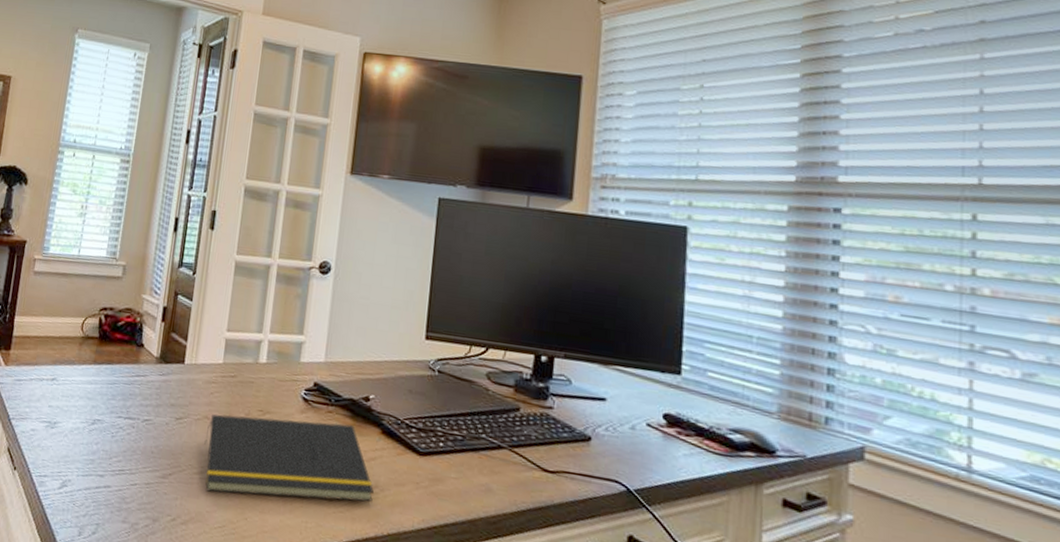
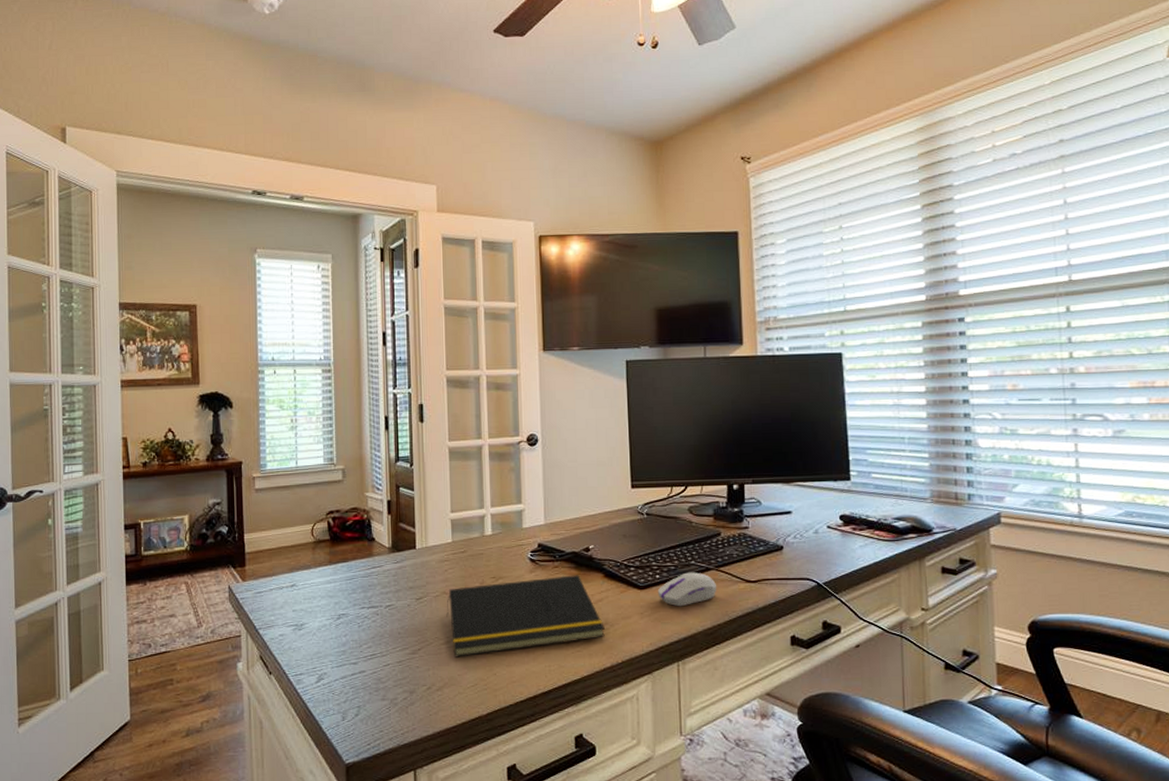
computer mouse: none [438,446,508,485] -> present [657,572,717,607]

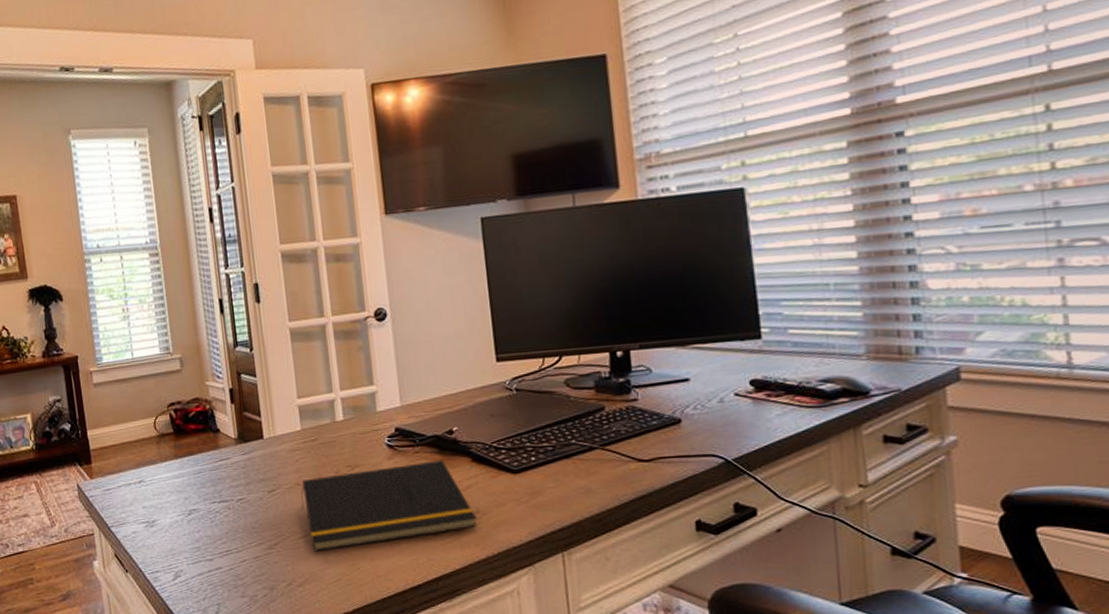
computer mouse: present [657,572,717,607] -> none [534,452,604,492]

